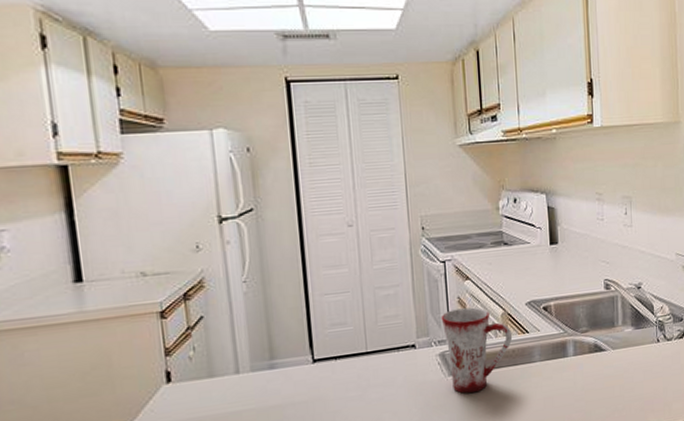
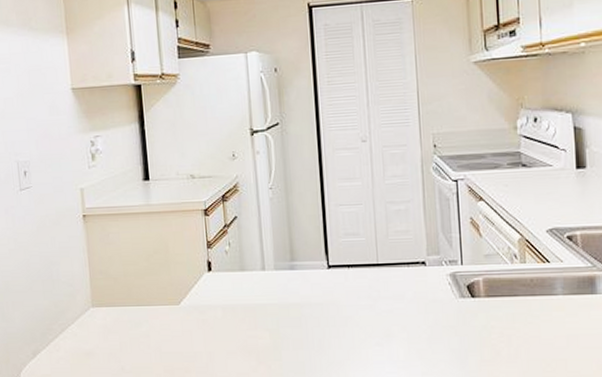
mug: present [441,307,513,393] -> none [452,229,531,319]

